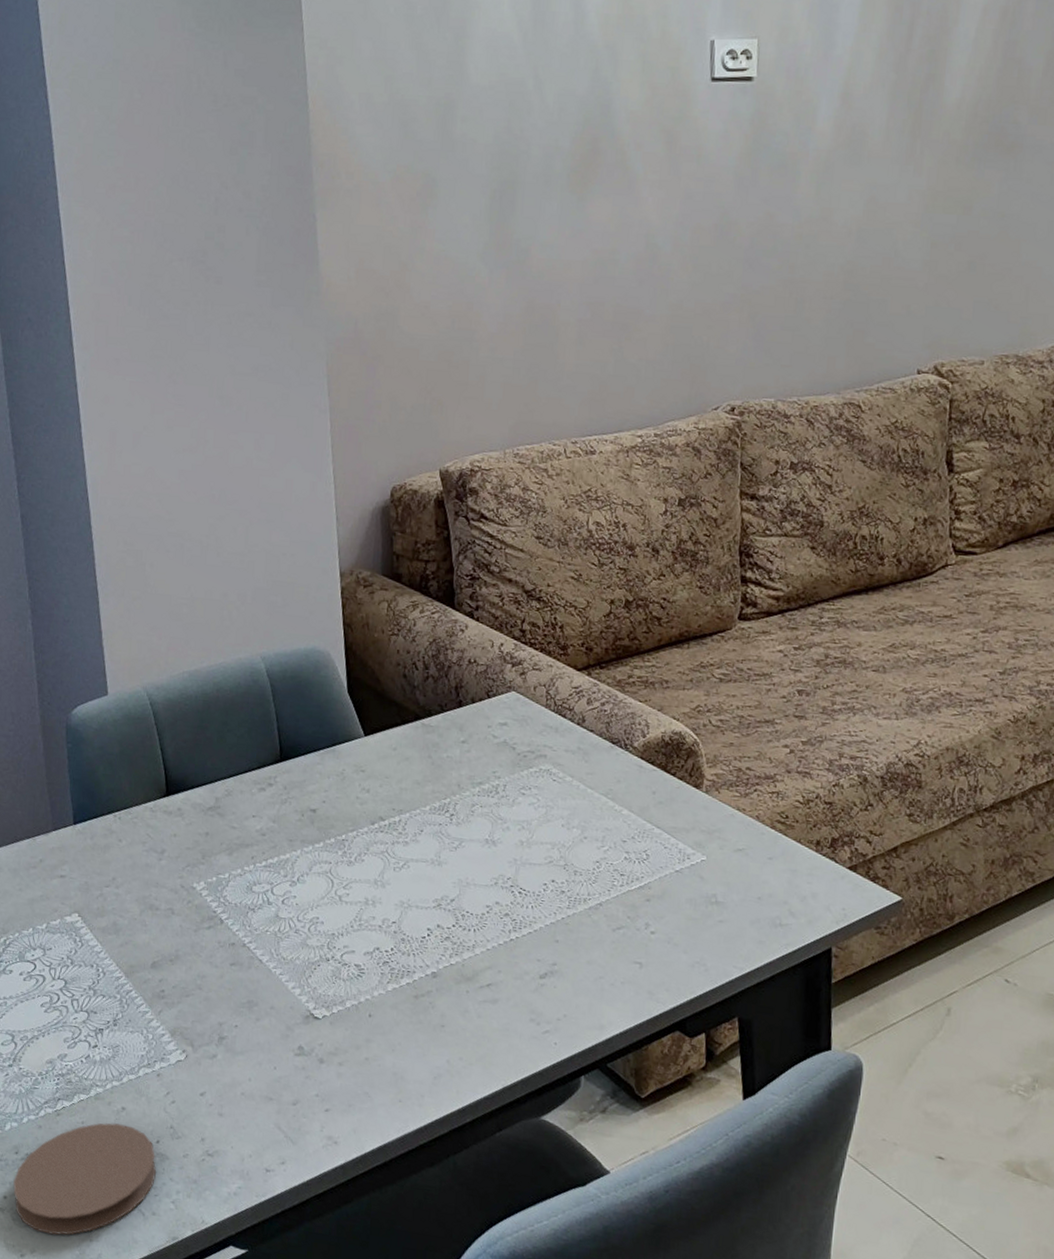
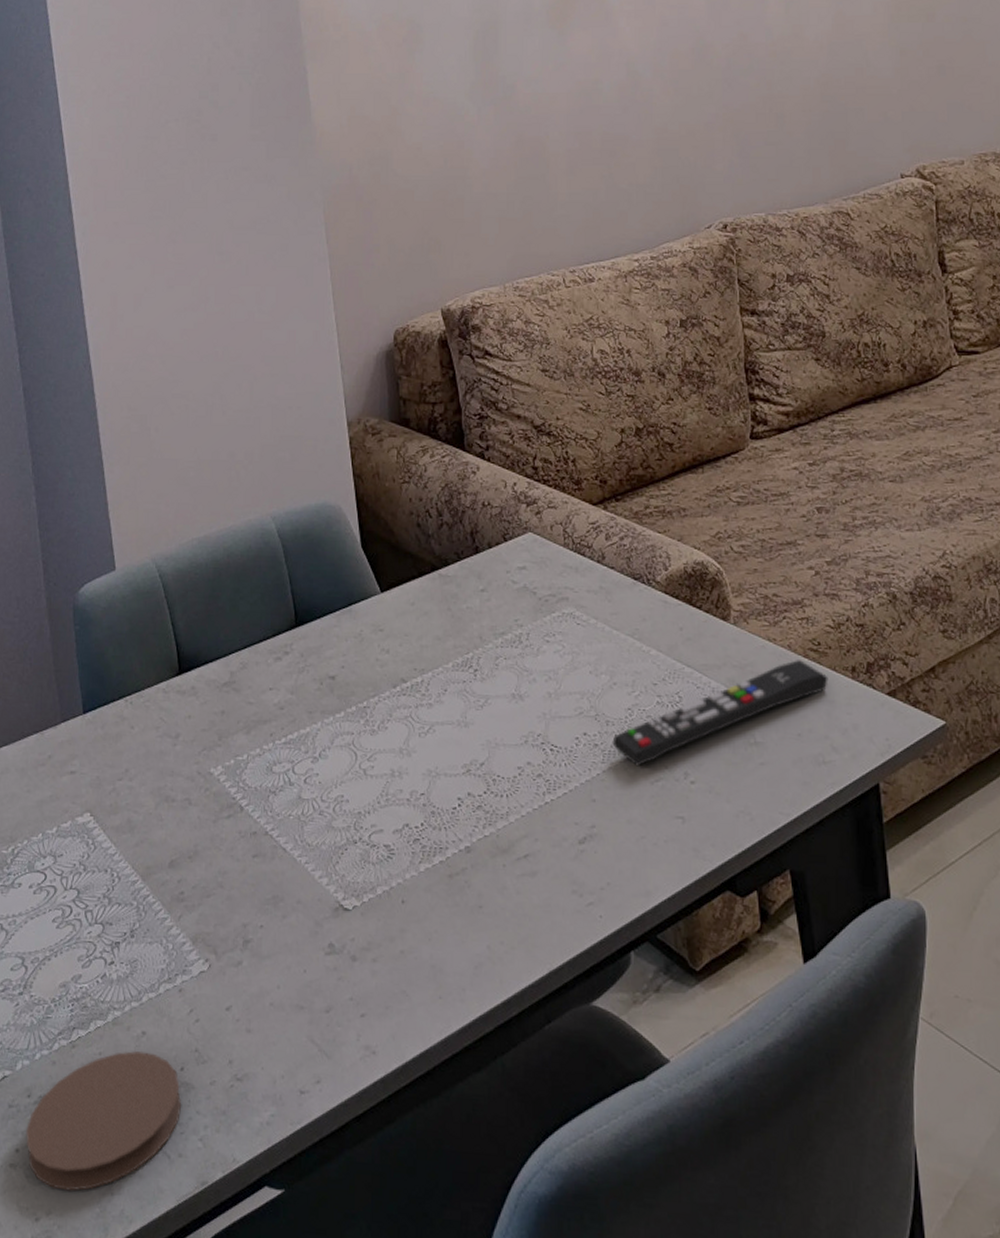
remote control: none [578,830,793,915] -> present [612,660,828,767]

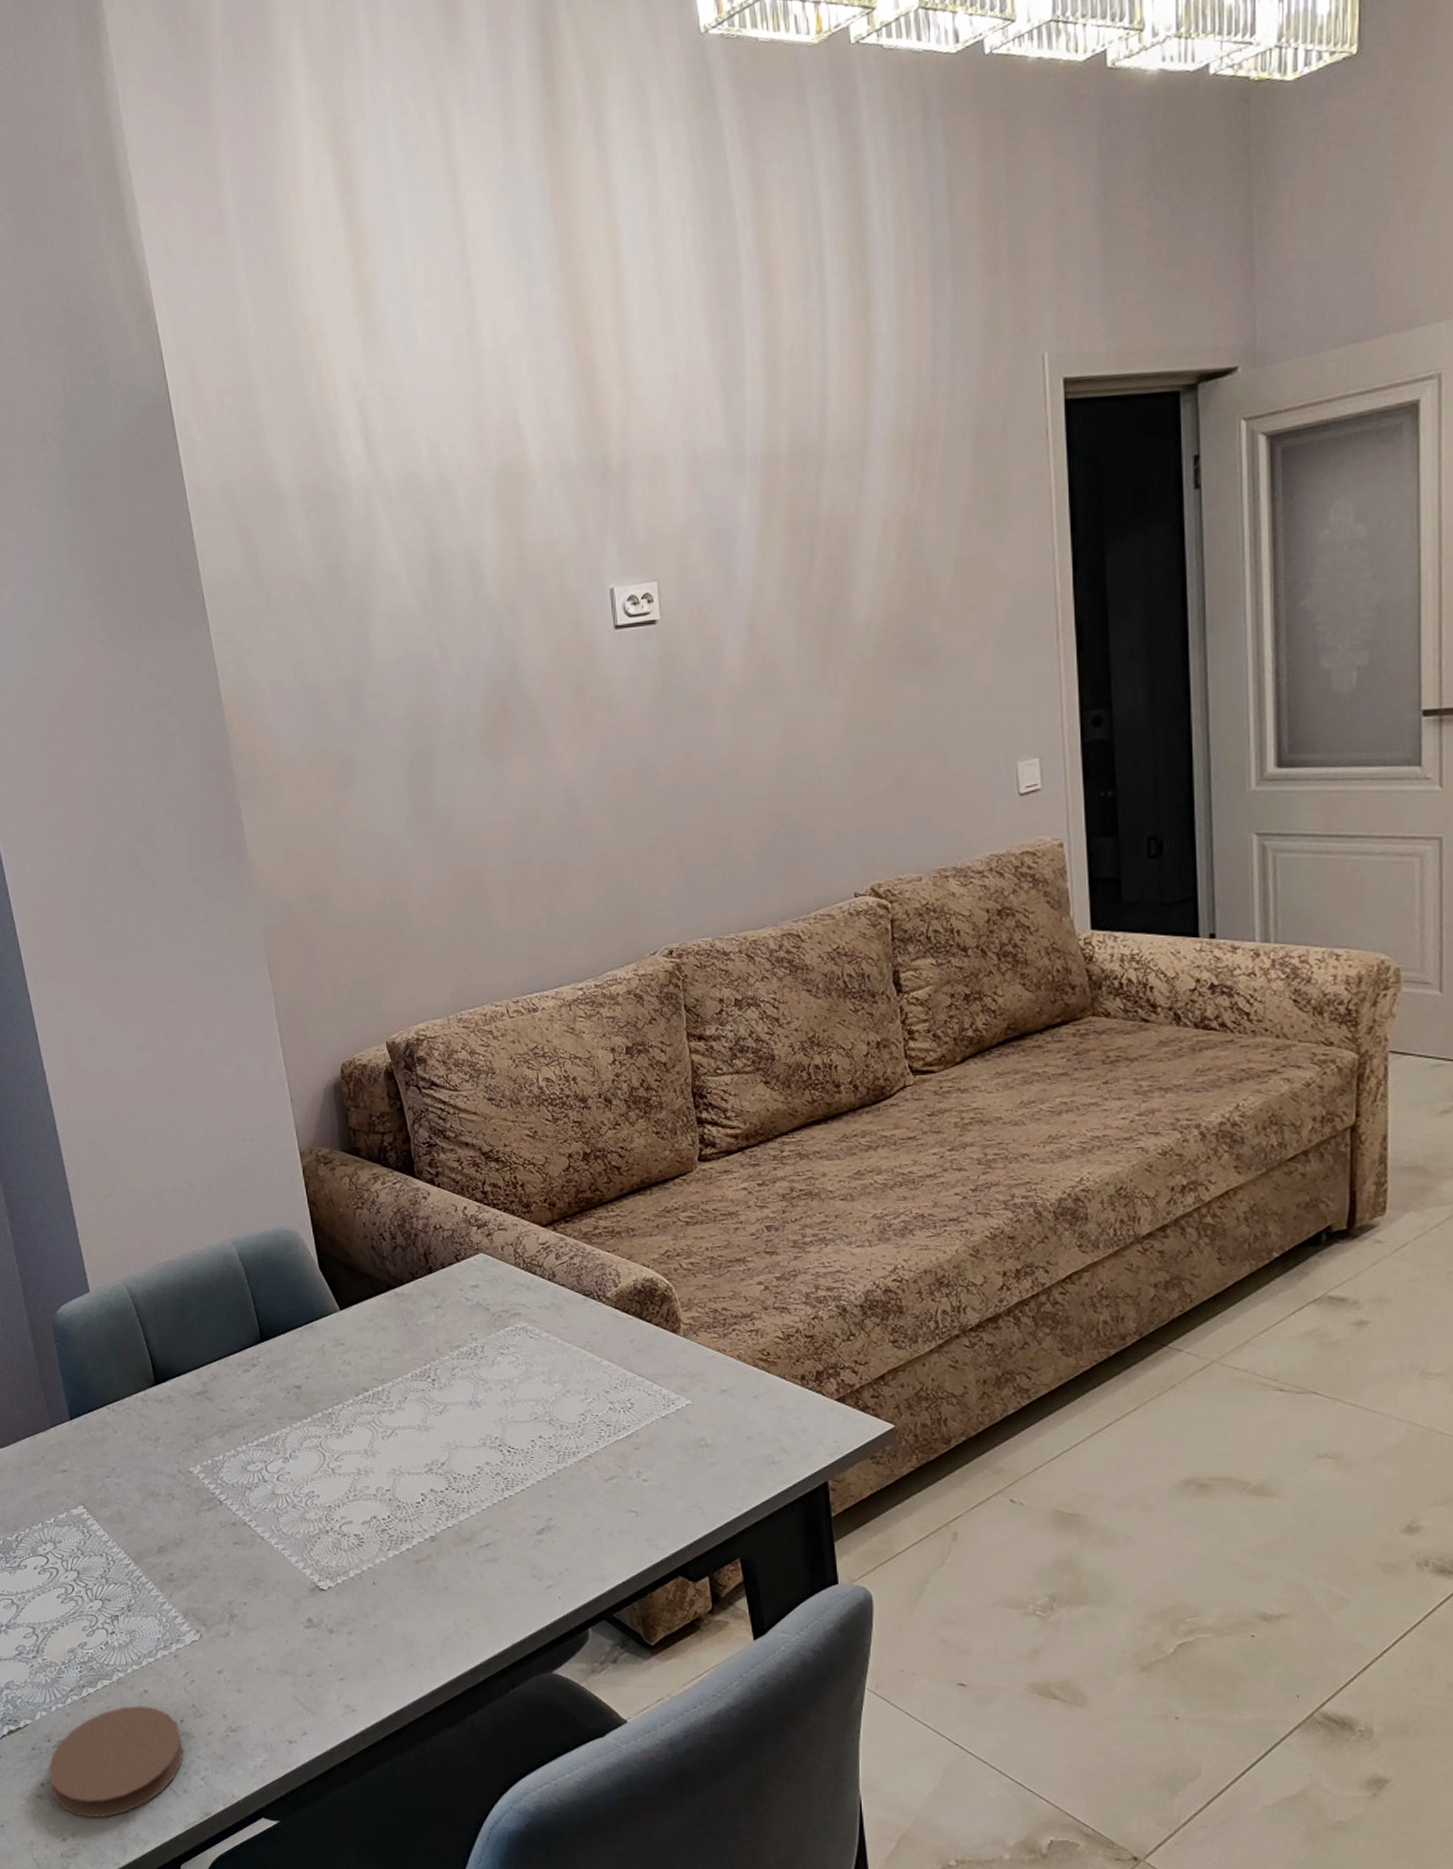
remote control: present [612,660,828,767] -> none [567,1369,778,1466]

